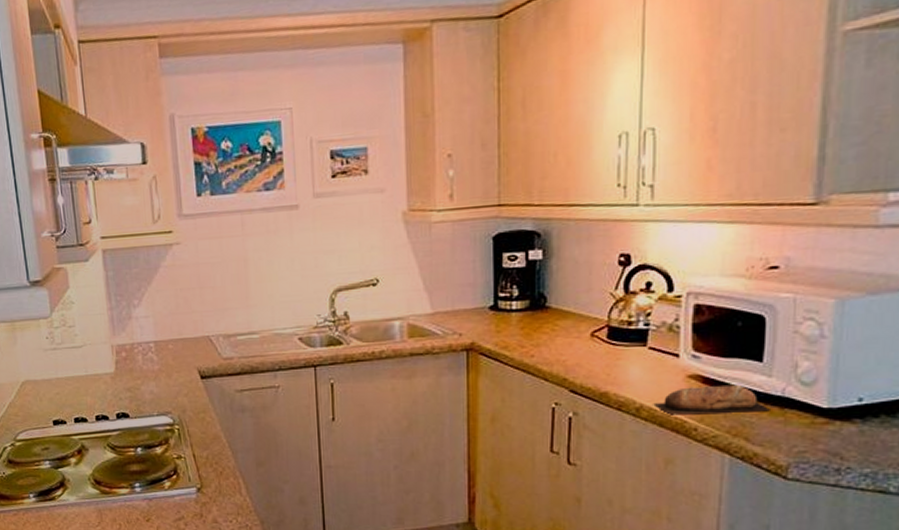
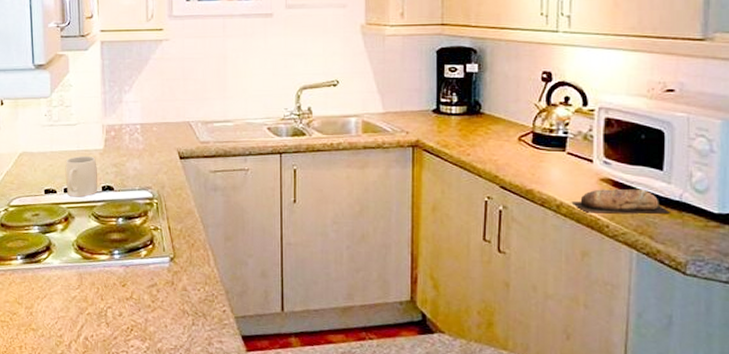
mug: none [73,380,111,427] -> present [65,155,97,198]

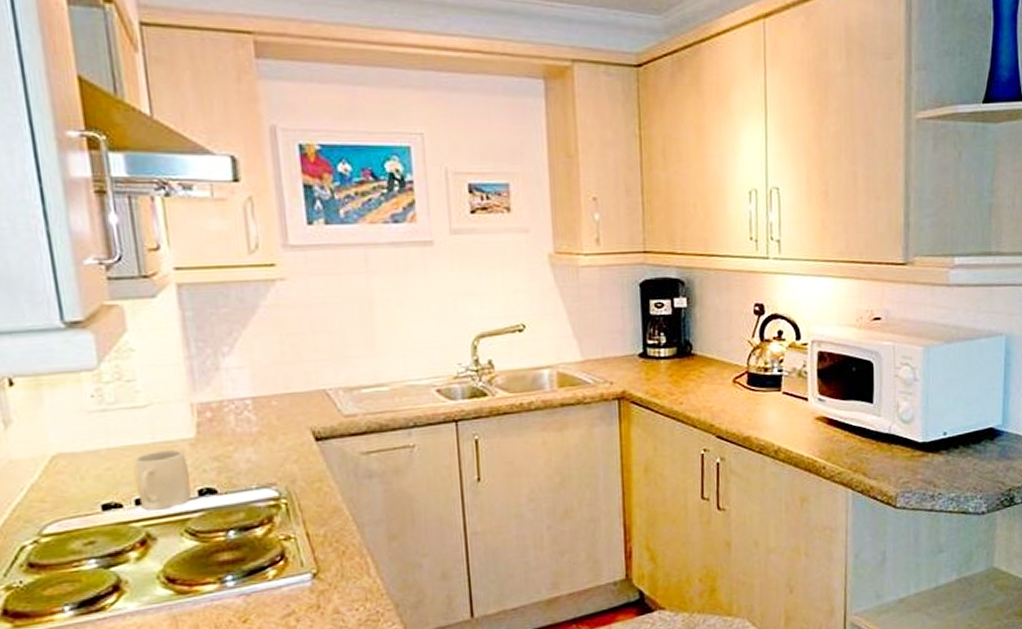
bread loaf: present [571,188,670,214] -> none [789,424,881,456]

